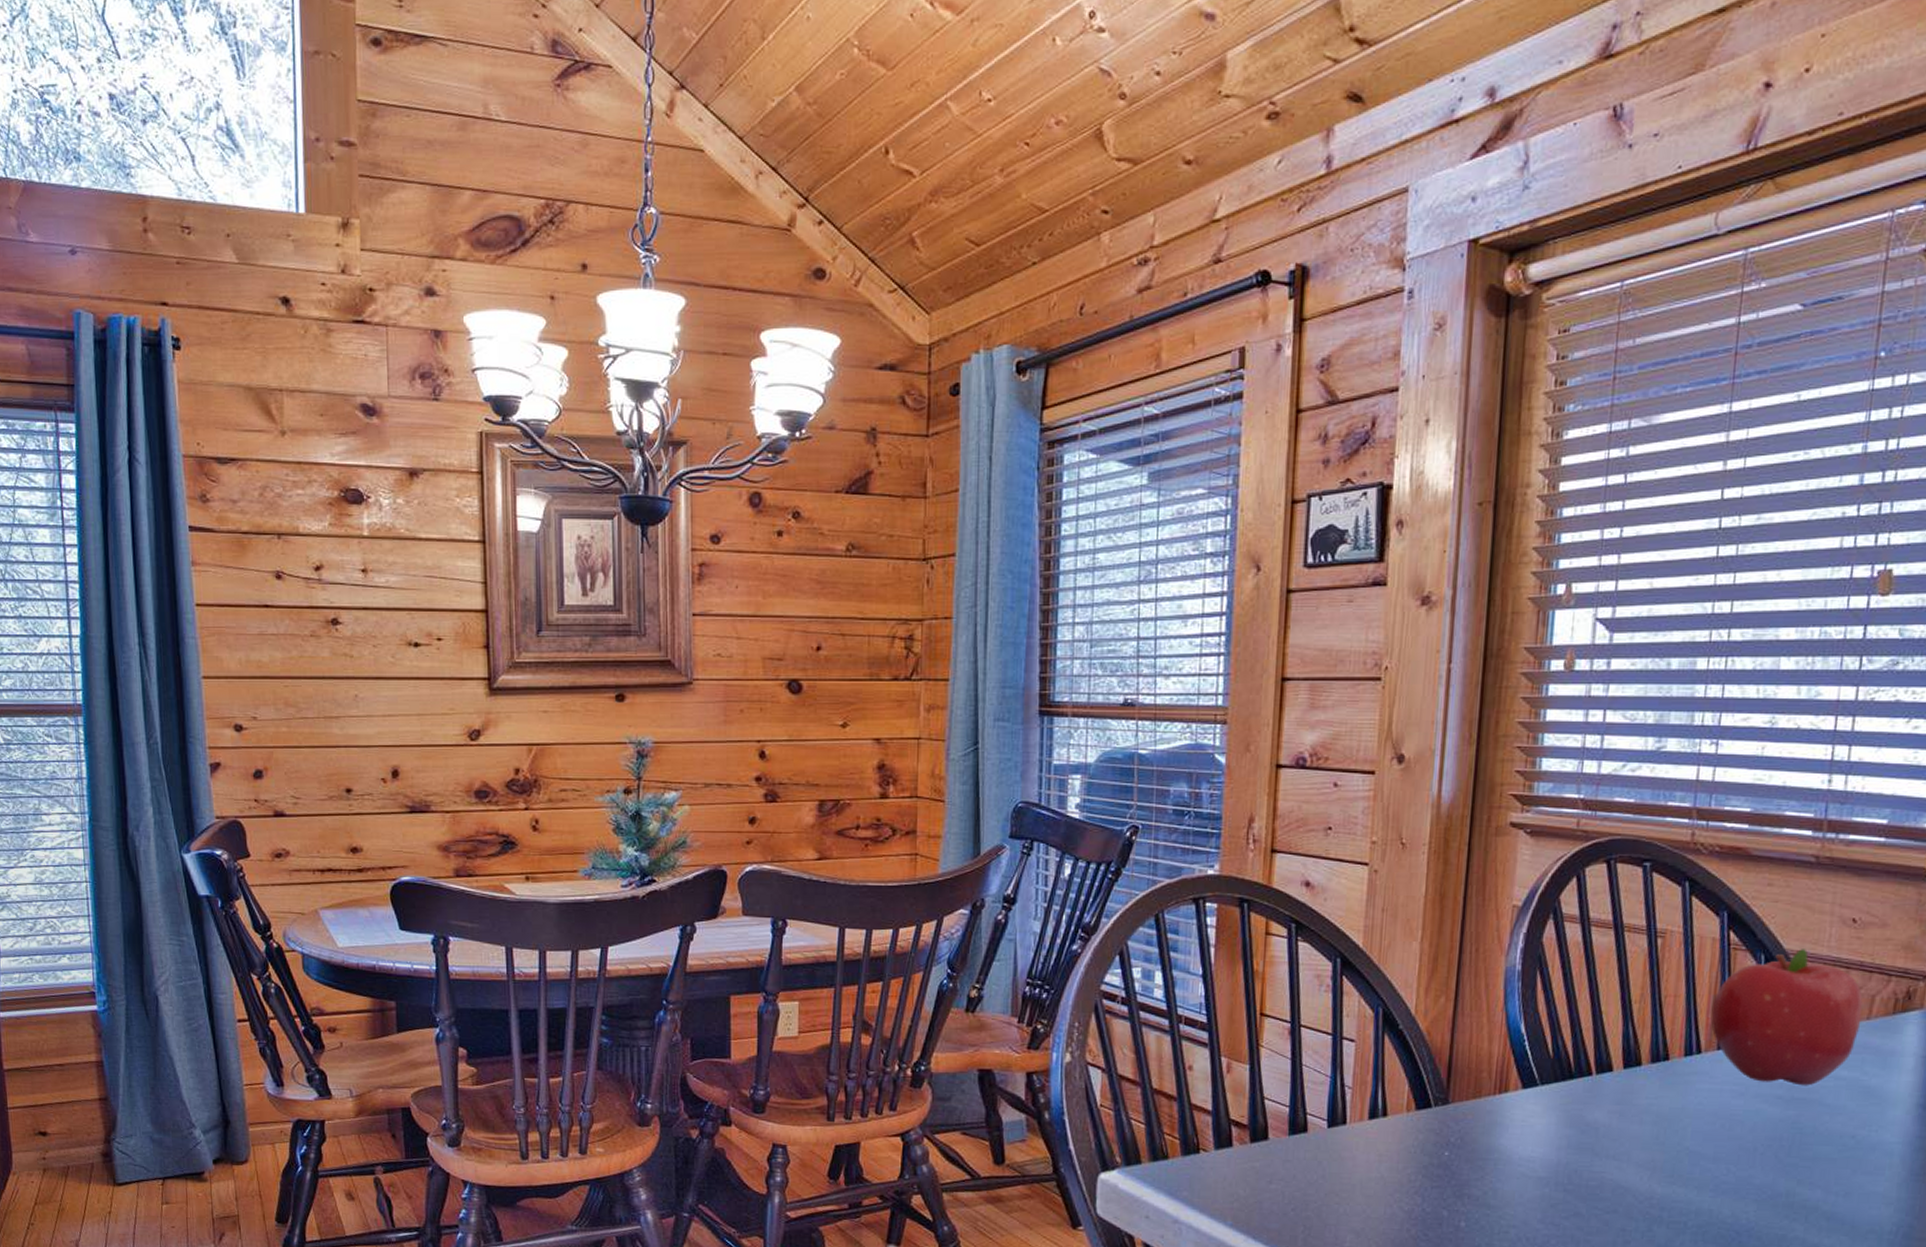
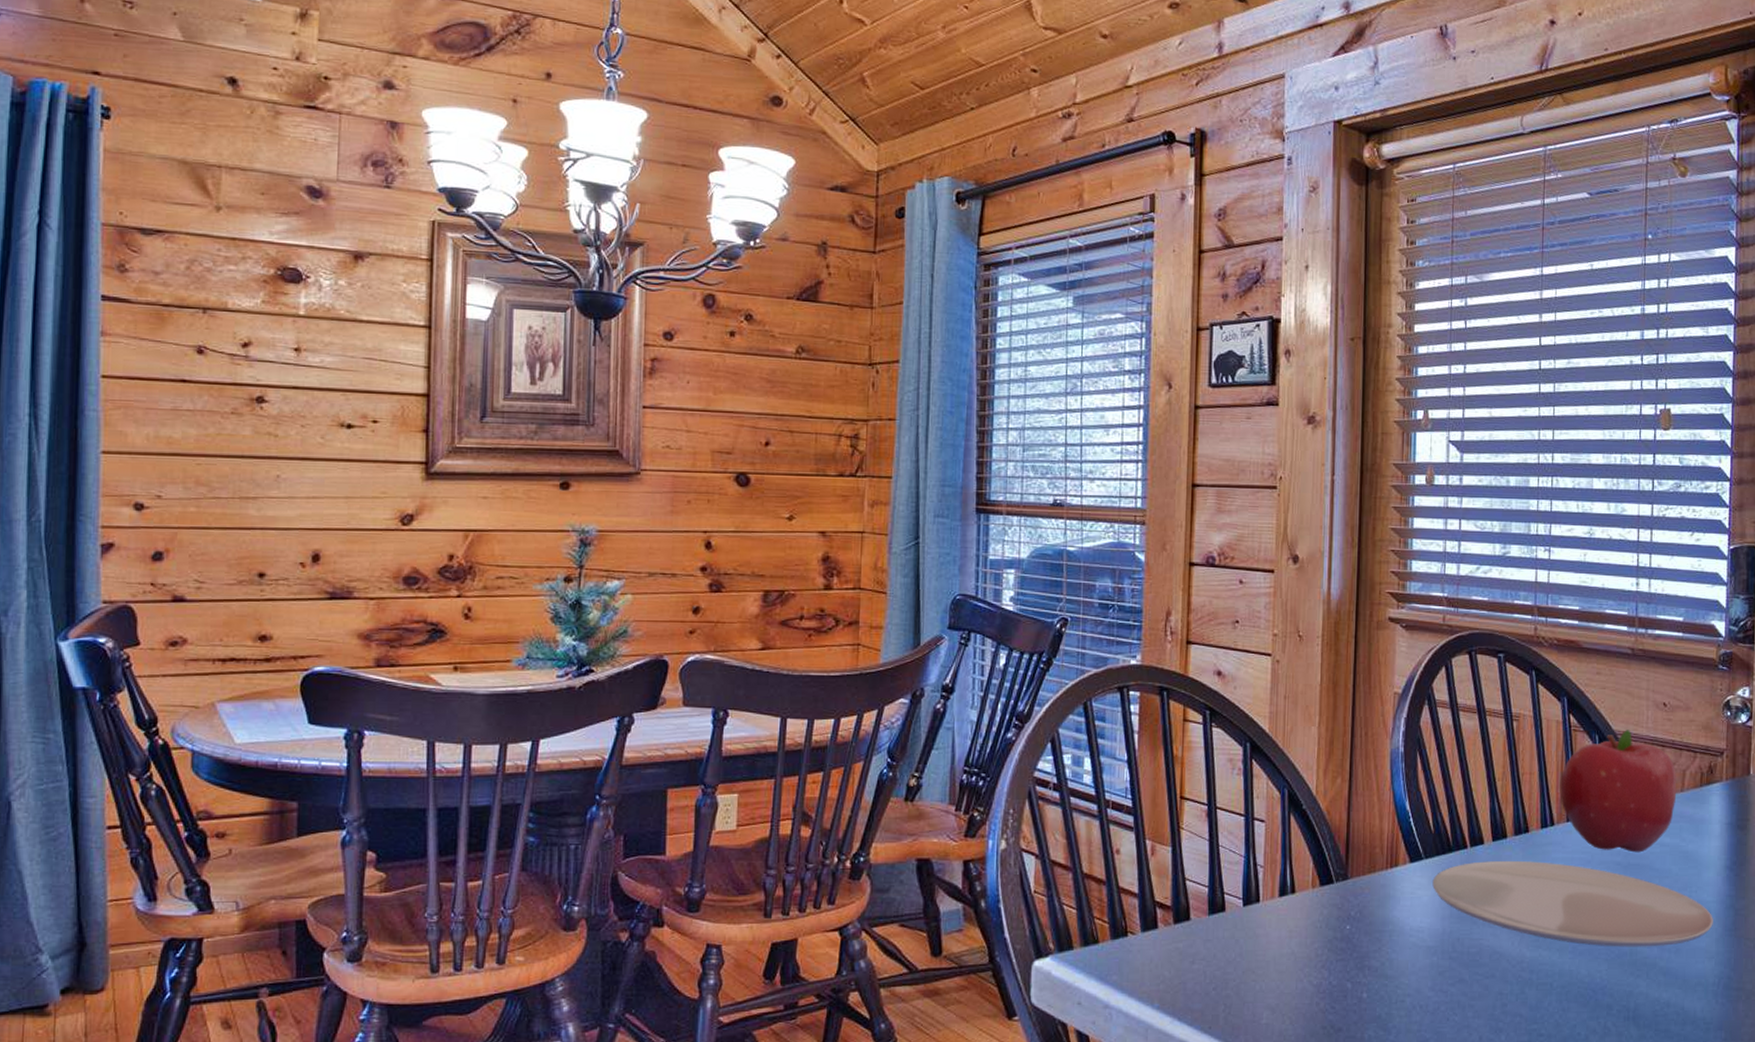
plate: none [1548,1090,1897,1189] -> present [1432,861,1713,947]

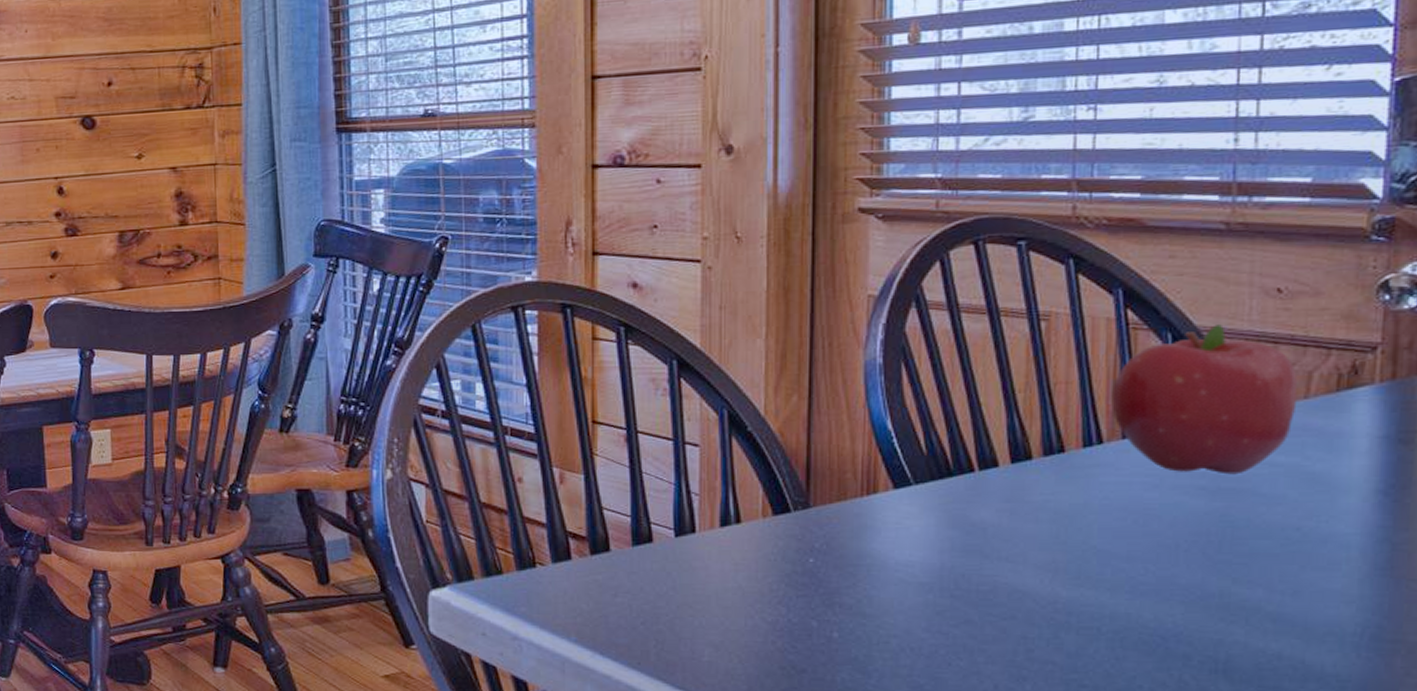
plate: present [1432,861,1713,947] -> none [925,486,1355,588]

